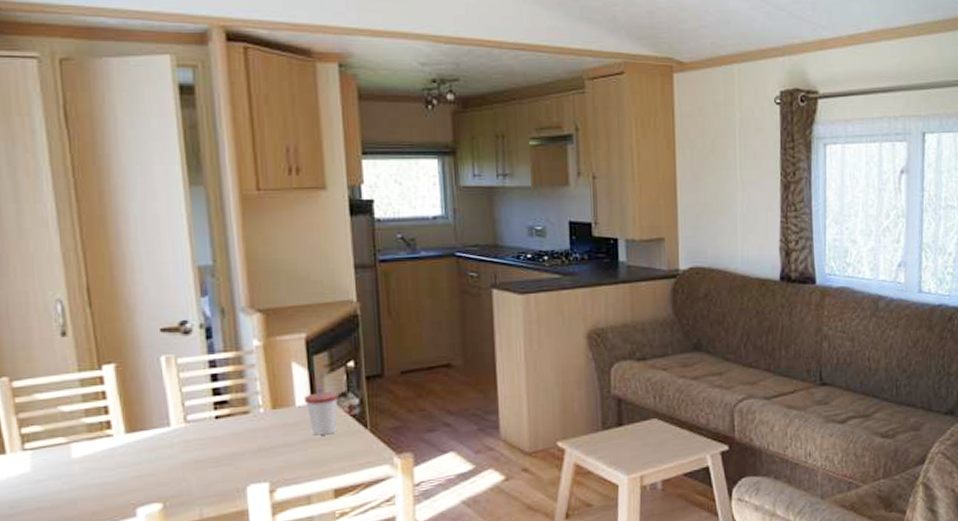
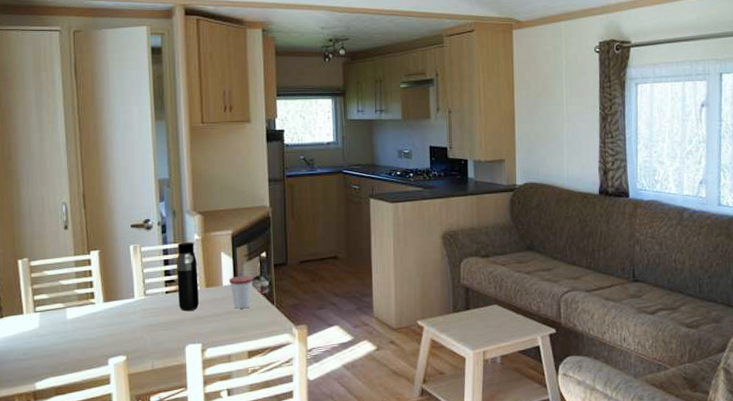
water bottle: none [228,350,263,442] -> present [176,242,199,312]

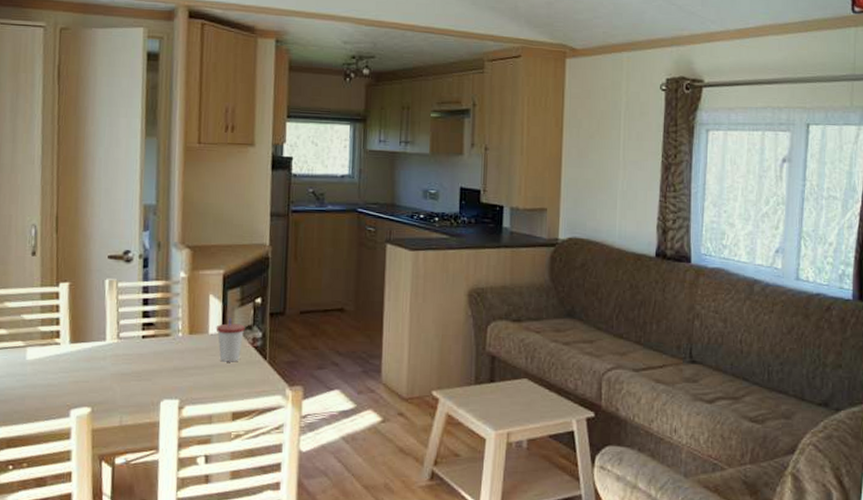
water bottle: present [176,242,199,312] -> none [156,280,181,361]

